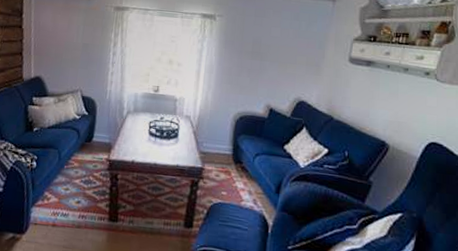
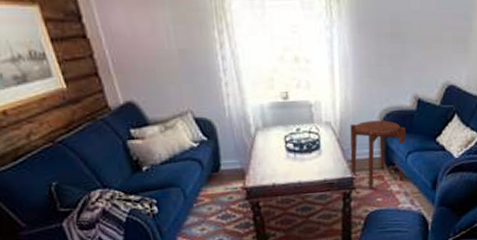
side table: none [201,120,256,182] -> present [350,119,406,189]

